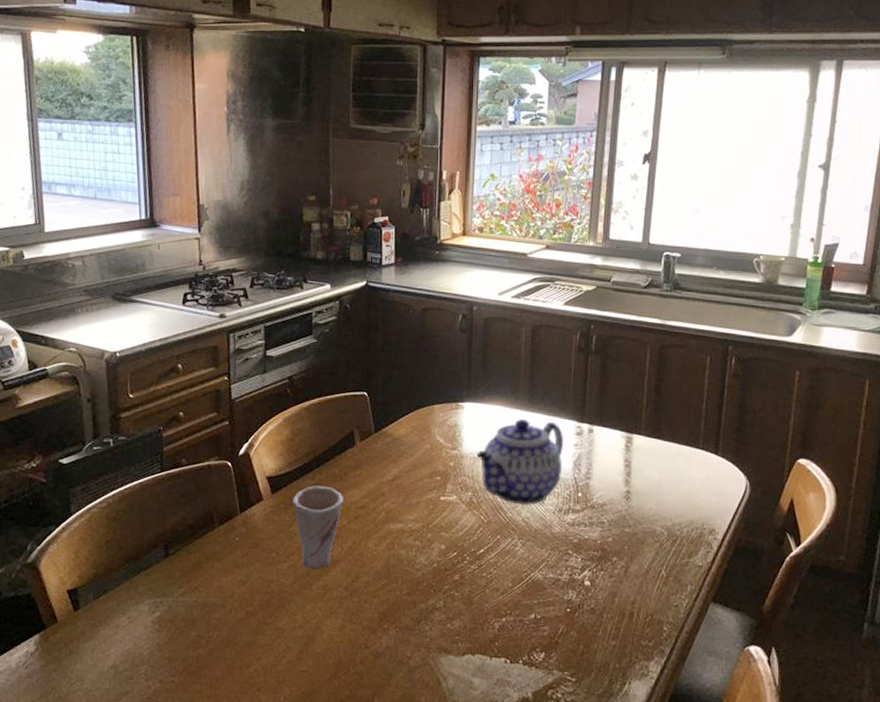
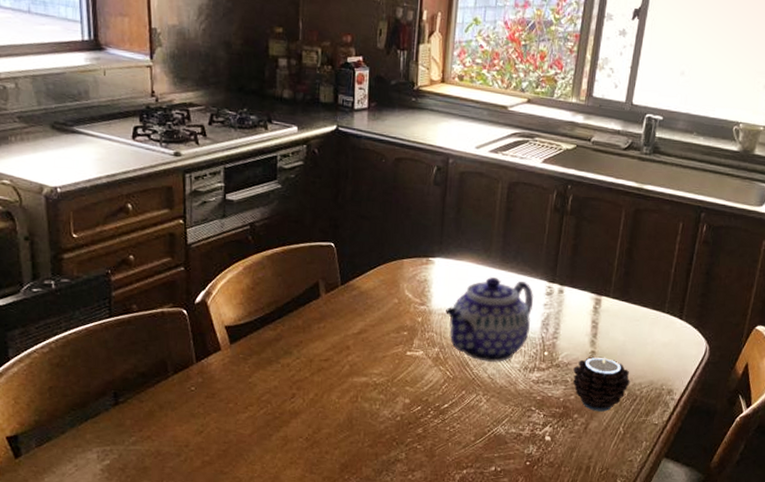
cup: present [293,486,343,570] -> none [253,337,306,421]
candle: none [609,496,669,554] -> present [573,357,631,412]

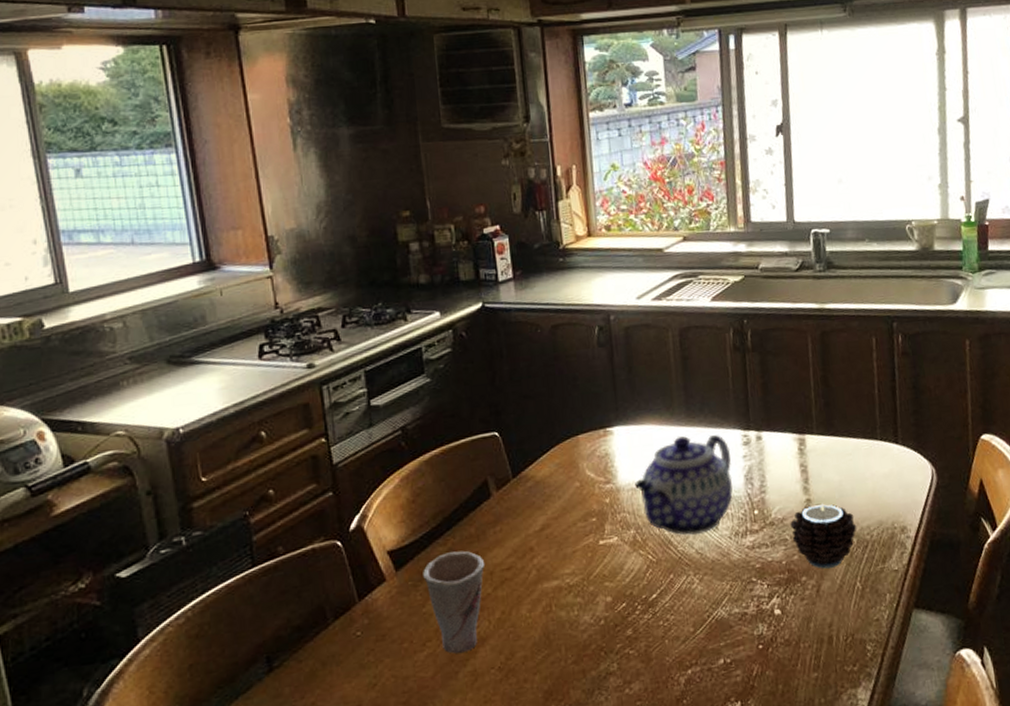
cup: none [253,337,306,421] -> present [423,550,484,654]

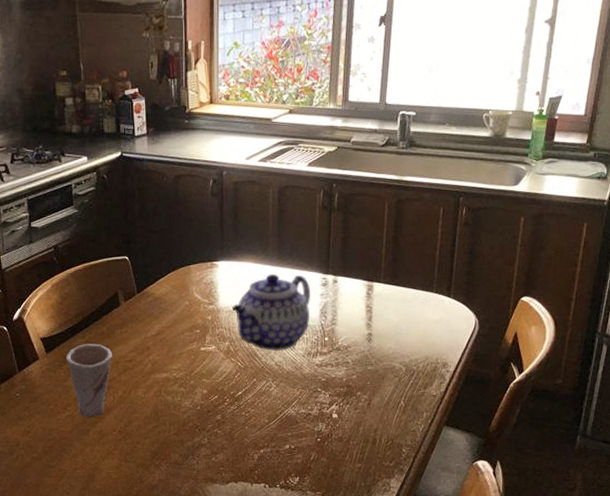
candle: present [790,503,857,569] -> none [353,338,407,388]

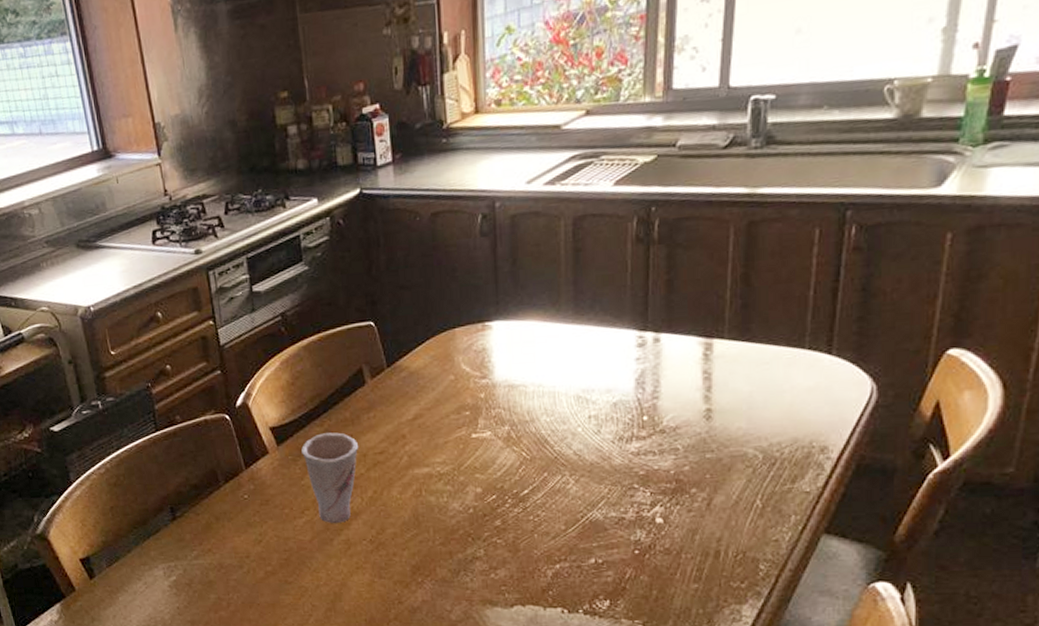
teapot: present [232,273,311,351] -> none [512,333,622,437]

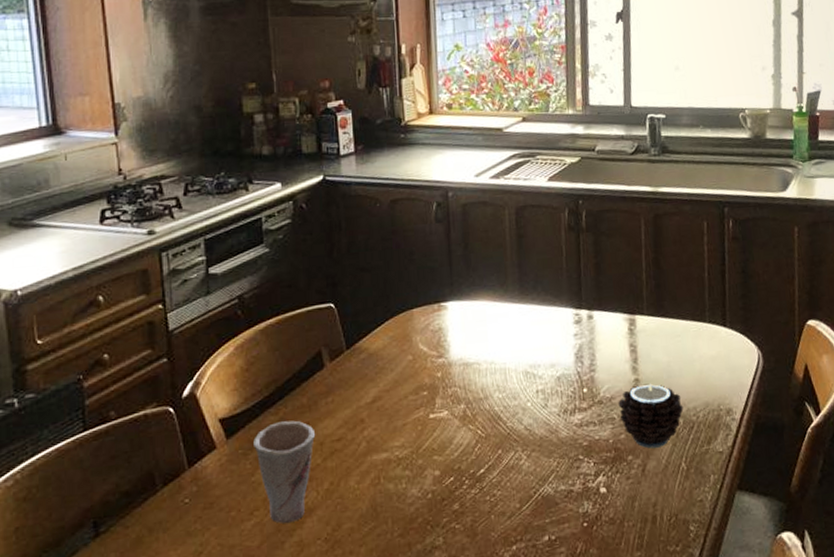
candle: none [684,414,765,483] -> present [618,383,684,449]

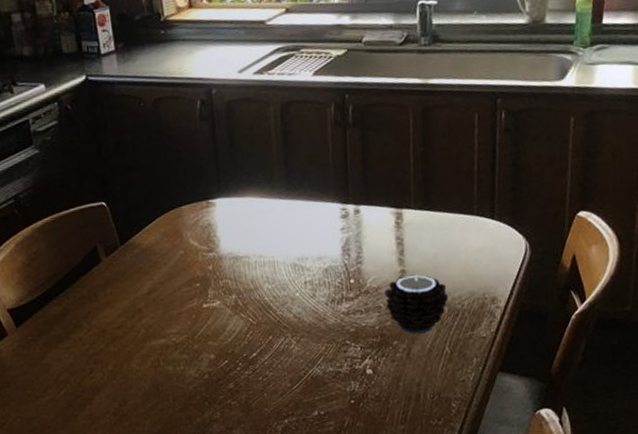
cup: present [253,420,315,524] -> none [41,310,97,400]

